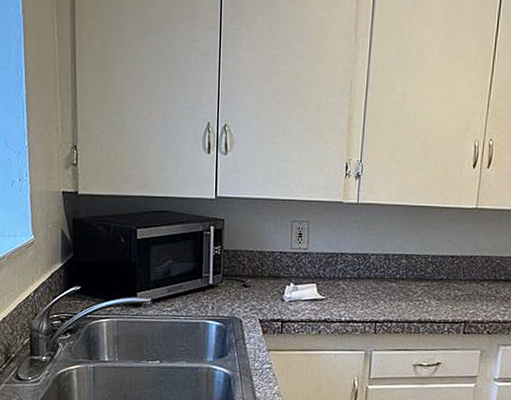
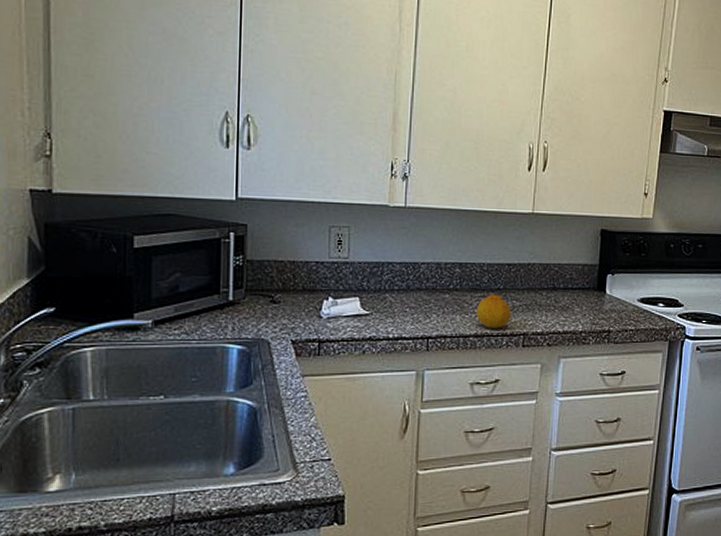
fruit: none [420,283,454,316] -> present [476,294,511,328]

